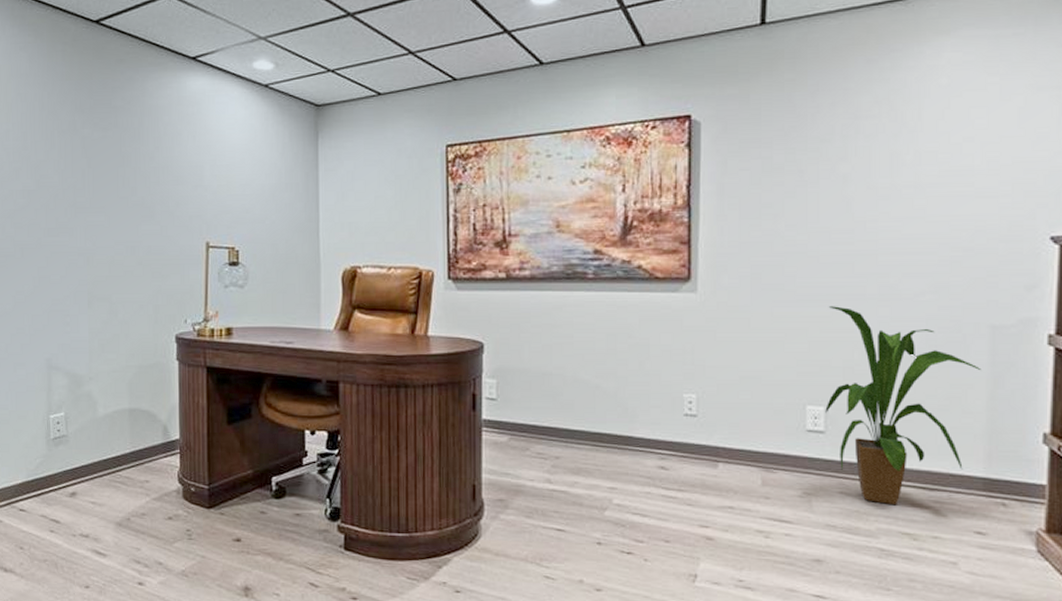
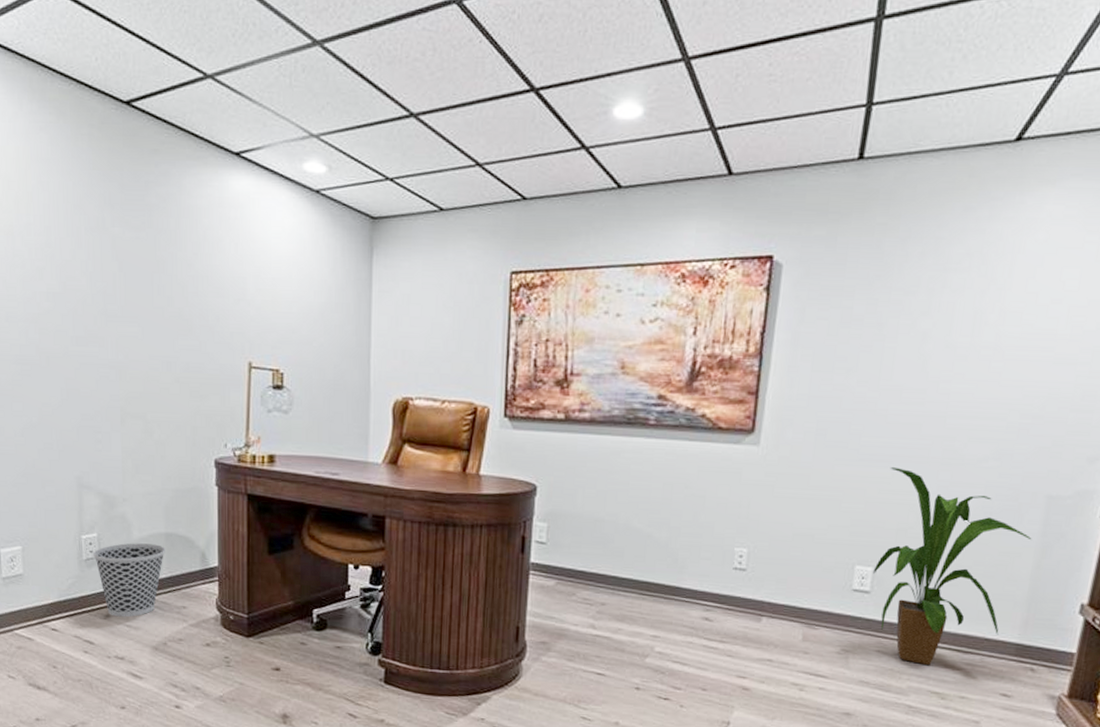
wastebasket: none [61,420,129,494] -> present [93,543,165,617]

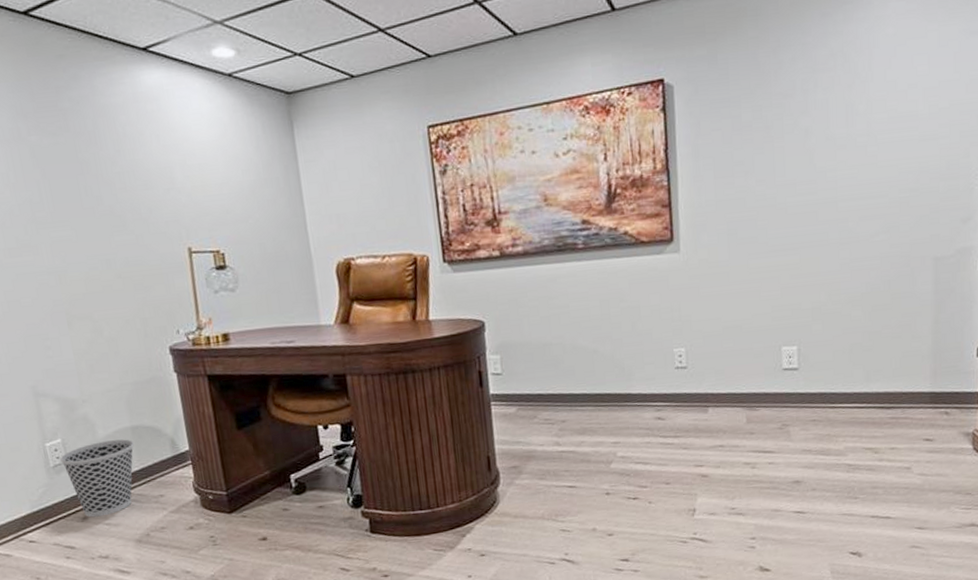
house plant: present [873,467,1032,666] -> none [797,253,927,426]

